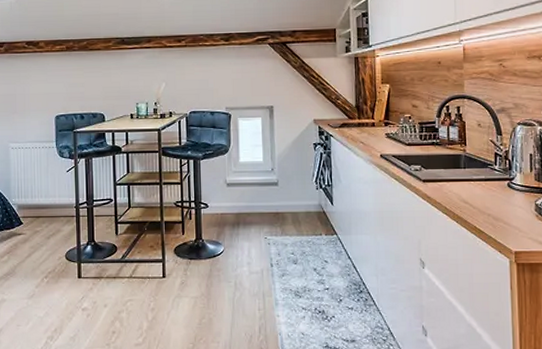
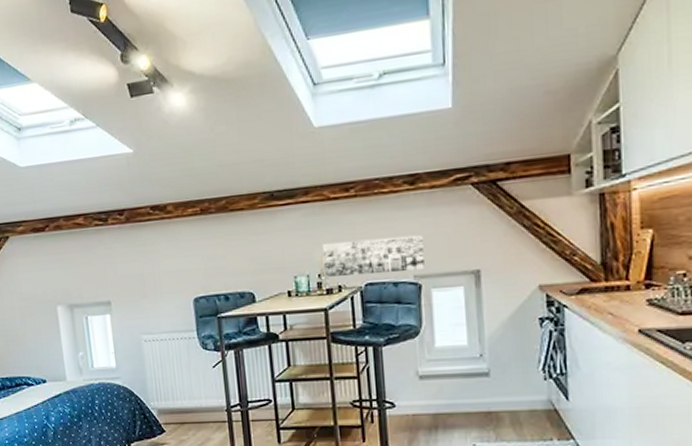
wall art: none [159,77,234,105] -> present [322,234,425,277]

